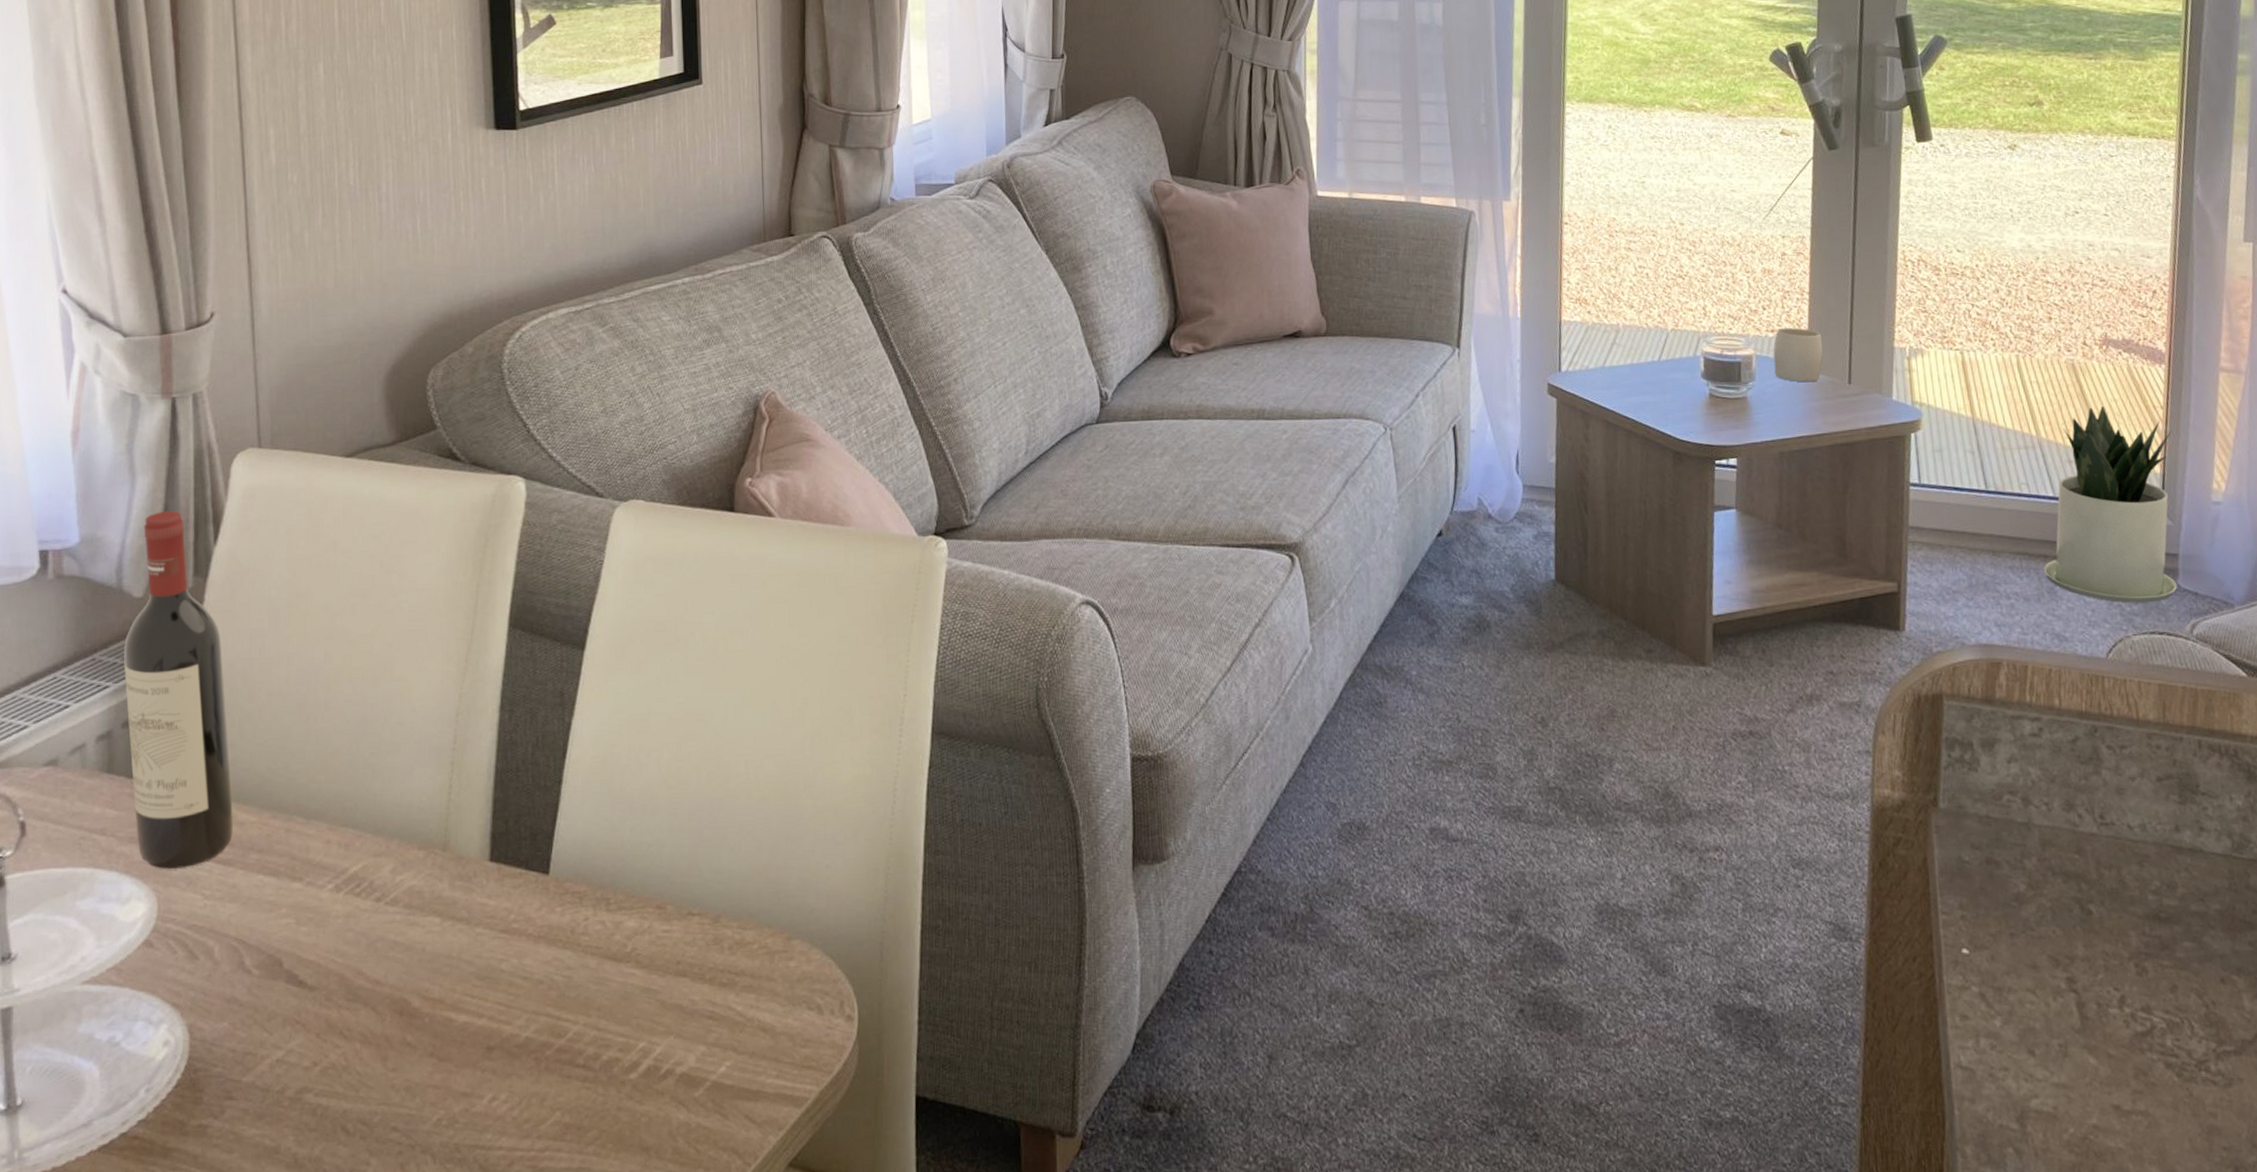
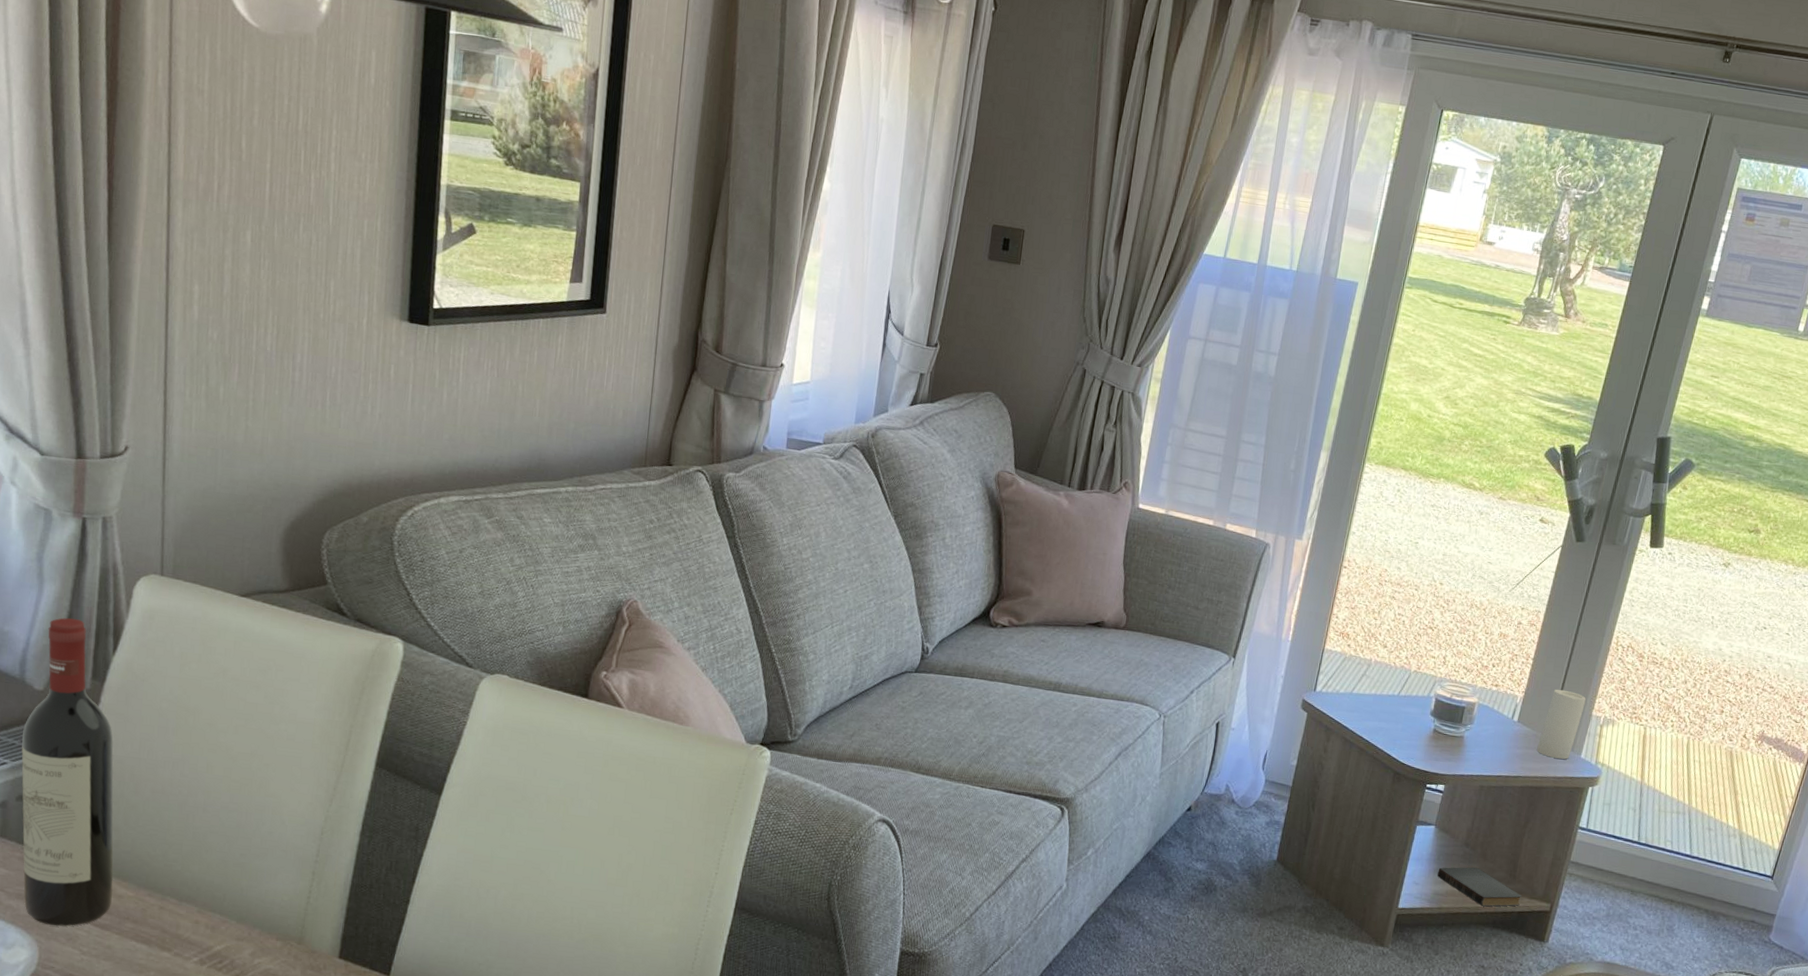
book: none [1751,551,1860,598] -> present [1437,867,1522,907]
mug: present [1773,328,1824,383] -> none [1490,684,1535,733]
candle: none [1837,323,1883,406] -> present [1537,689,1586,760]
planter: present [2042,407,2177,603] -> none [1667,788,1796,950]

